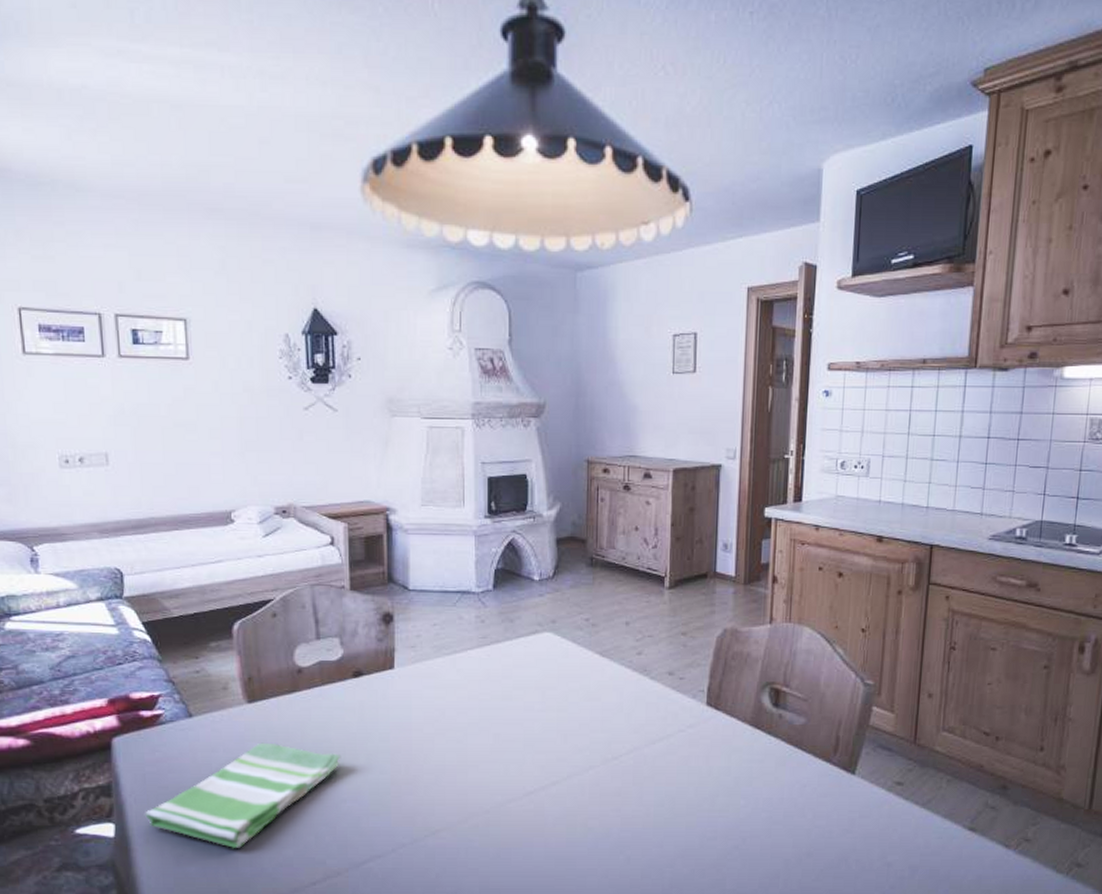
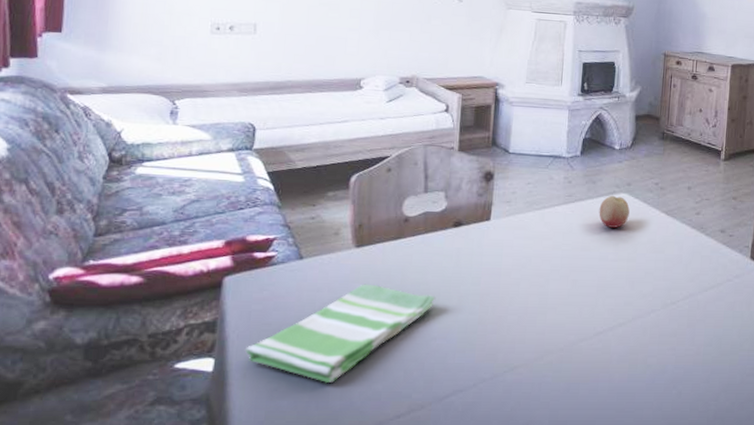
fruit: none [520,635,556,673] -> present [599,195,630,228]

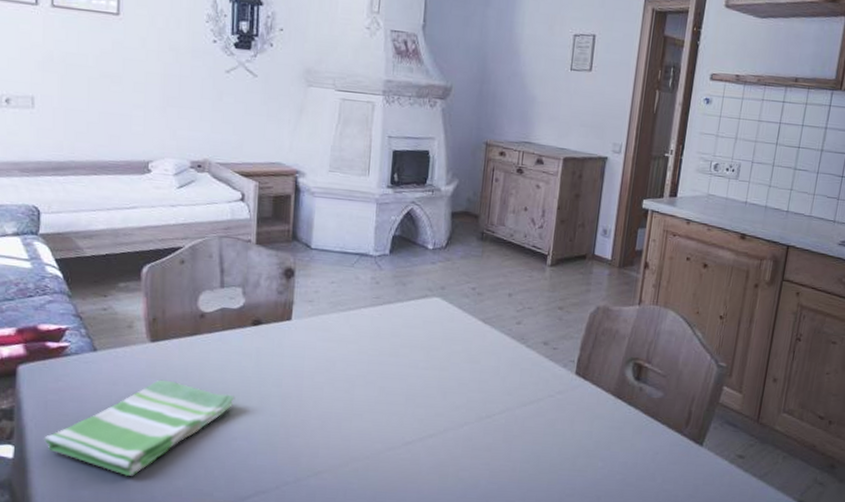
fruit: present [599,195,630,228] -> none [409,299,443,335]

